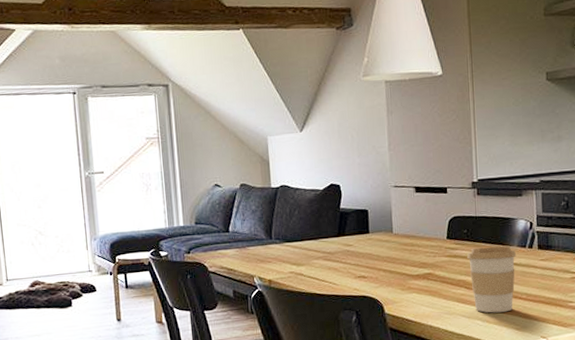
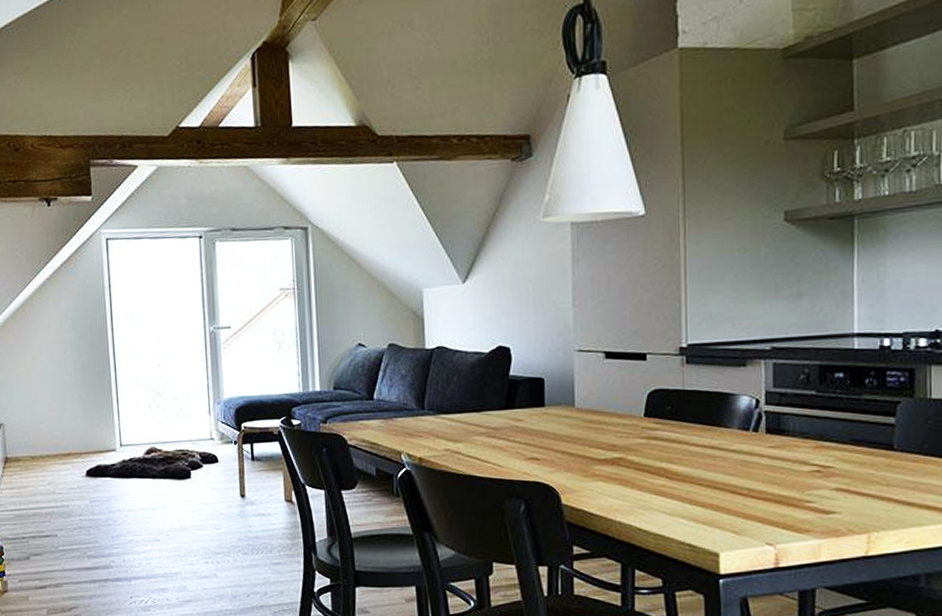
coffee cup: present [467,245,517,313] -> none [670,427,737,511]

